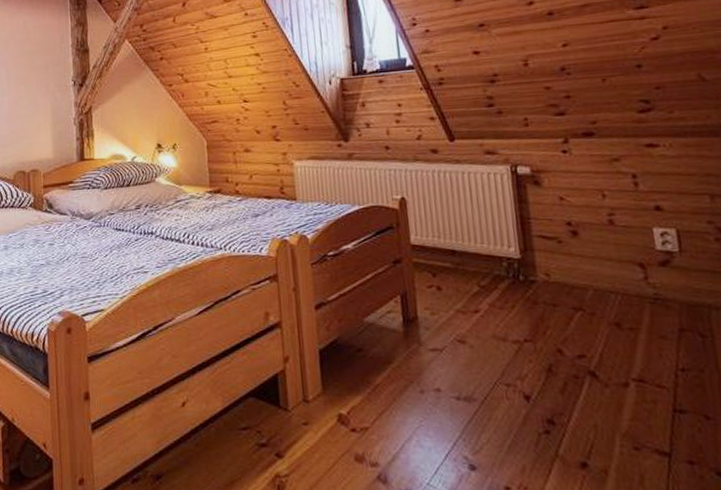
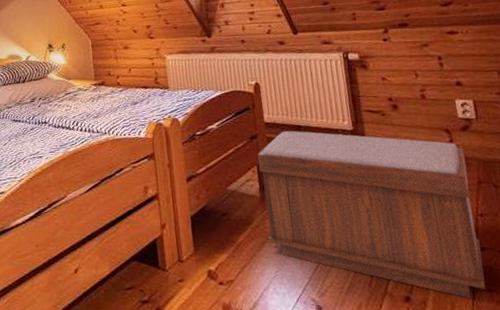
bench: none [400,256,685,470] -> present [257,131,486,298]

